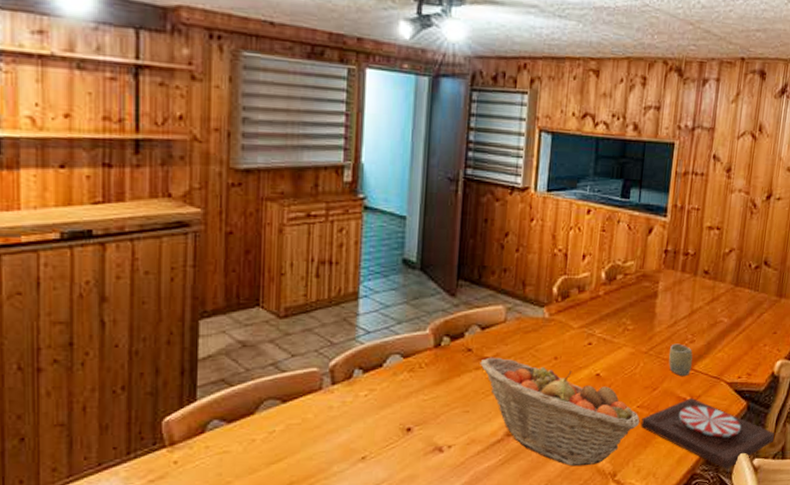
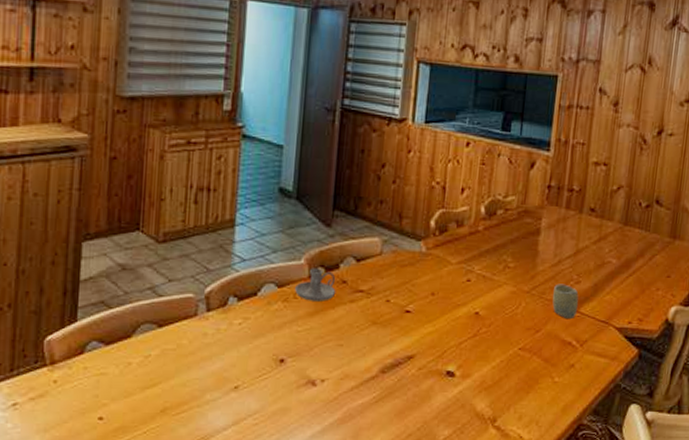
candle holder: none [419,337,462,370] -> present [294,268,336,301]
fruit basket: present [480,357,640,467] -> none [355,290,522,409]
plate: present [641,397,774,470] -> none [523,341,669,422]

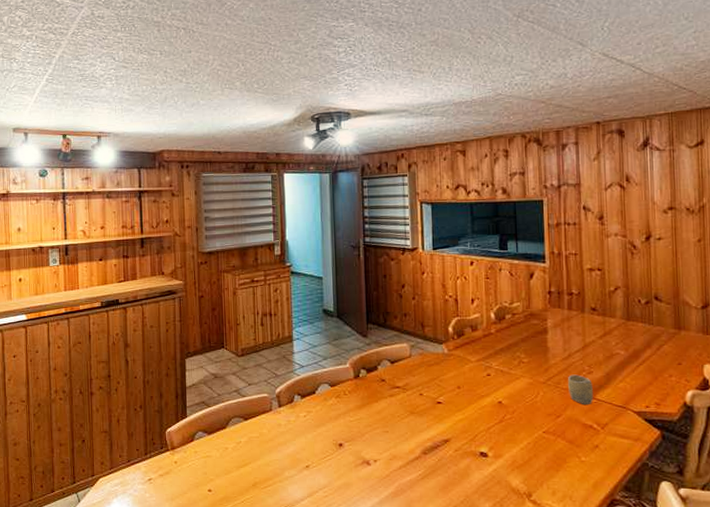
candle holder: present [294,268,336,301] -> none [343,370,378,397]

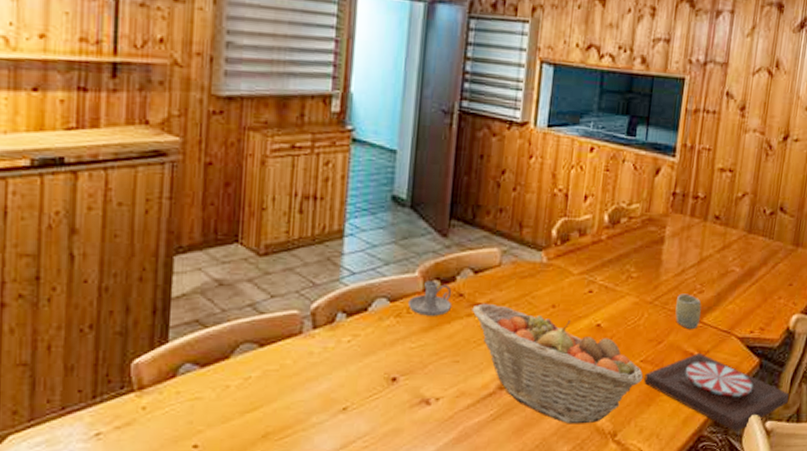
candle holder: none [343,370,378,397] -> present [407,281,452,316]
fruit basket: none [393,386,548,485] -> present [472,303,644,425]
plate: none [549,425,699,498] -> present [644,352,789,433]

